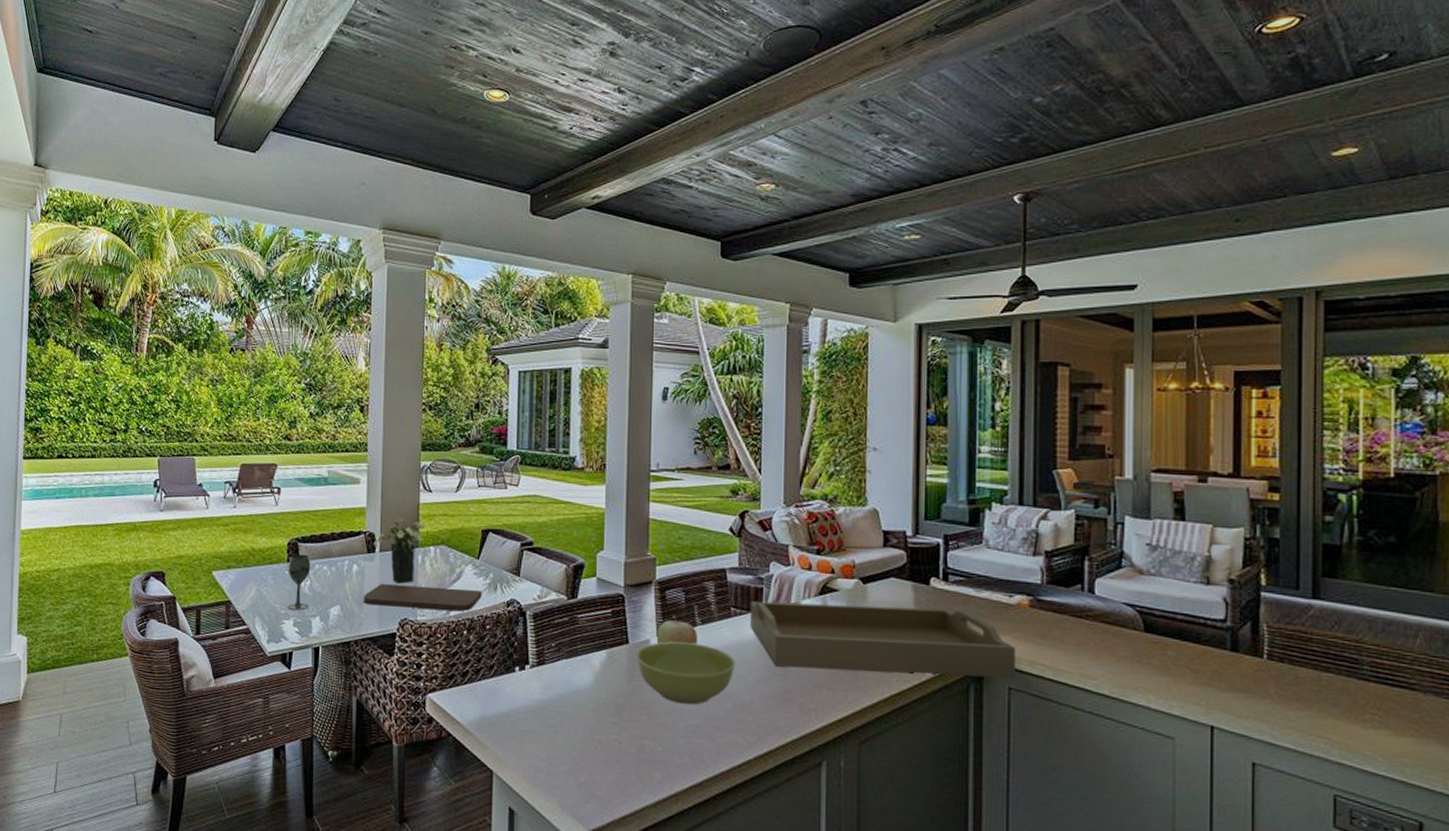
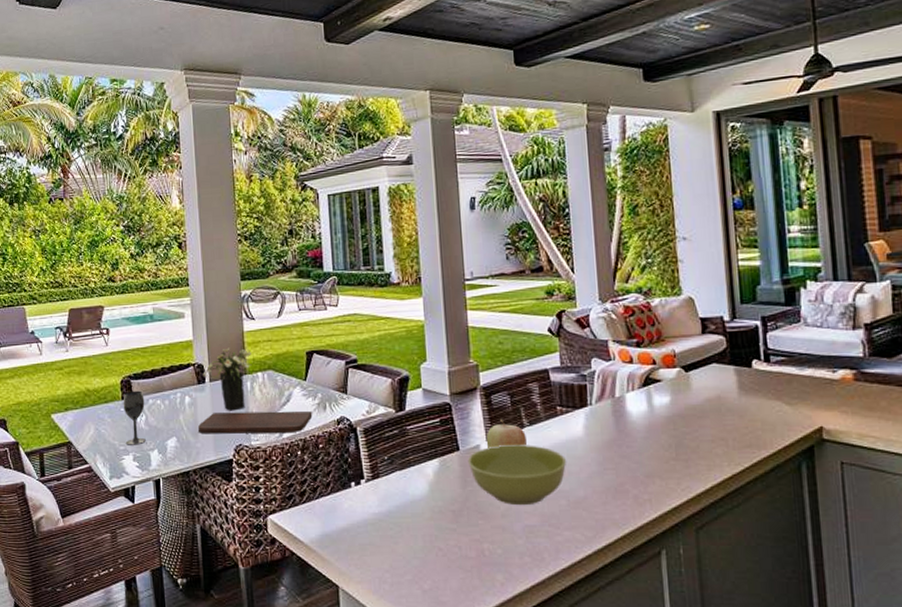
serving tray: present [749,601,1017,679] -> none [575,390,847,460]

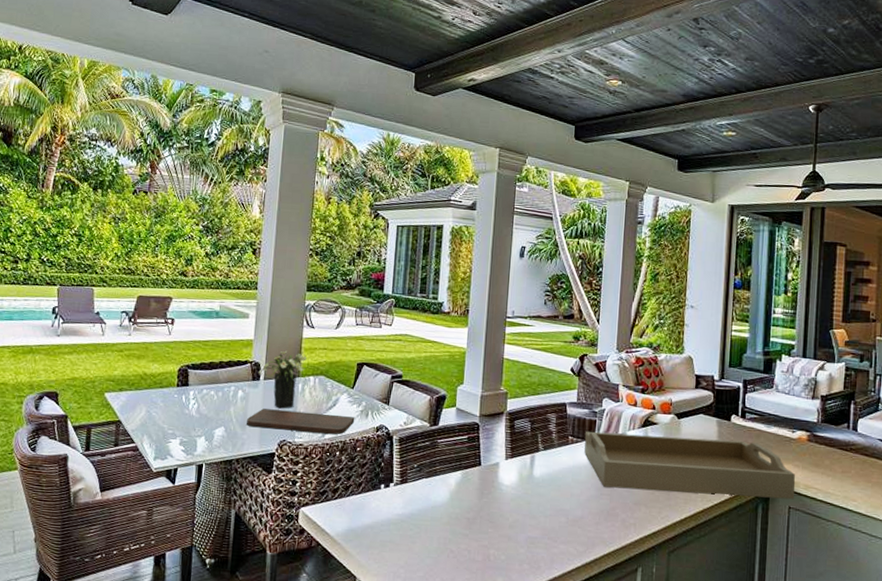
wine glass: present [123,390,146,445] -> none [174,379,199,431]
bowl: present [467,445,567,506] -> none [486,464,571,520]
fruit: present [486,418,528,448] -> none [505,441,540,468]
serving tray: none [575,390,847,460] -> present [584,431,796,500]

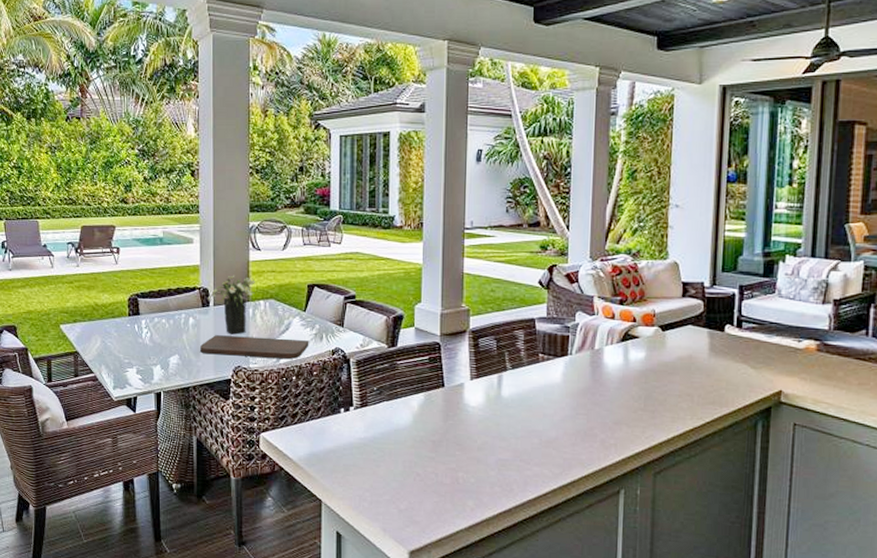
serving tray: present [584,431,796,500] -> none [556,347,802,416]

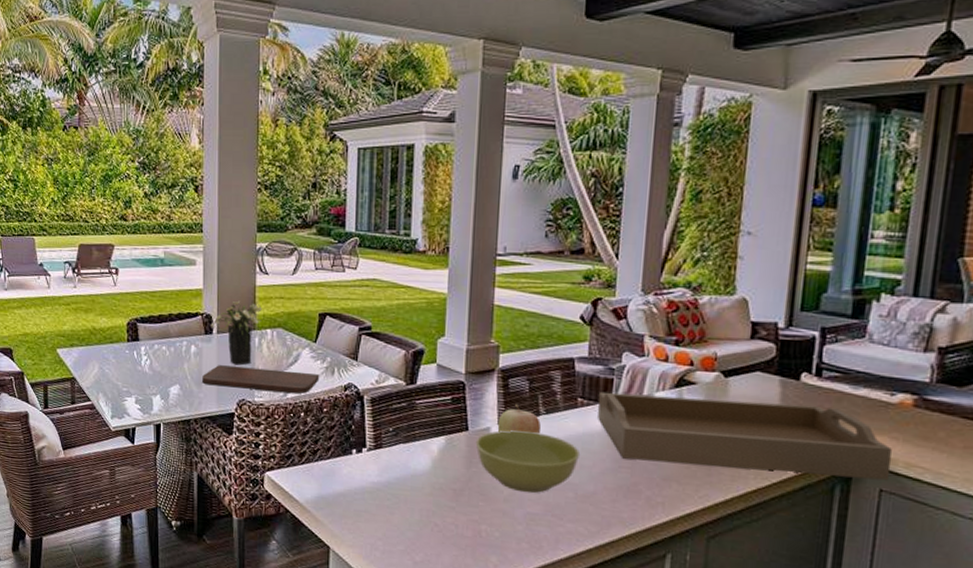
bowl: none [451,385,543,441] -> present [475,430,581,493]
fruit: none [470,361,509,388] -> present [497,403,542,434]
serving tray: none [556,347,802,416] -> present [597,391,892,481]

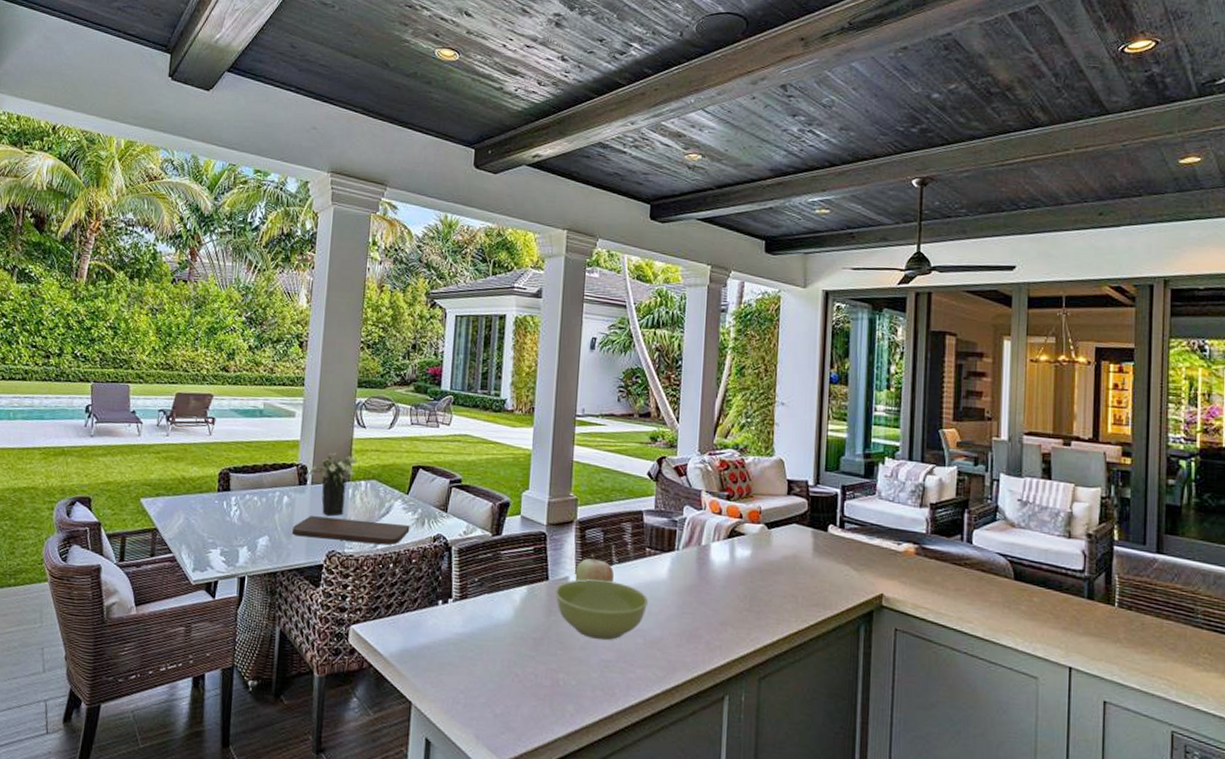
serving tray: present [597,391,892,481] -> none [663,542,903,621]

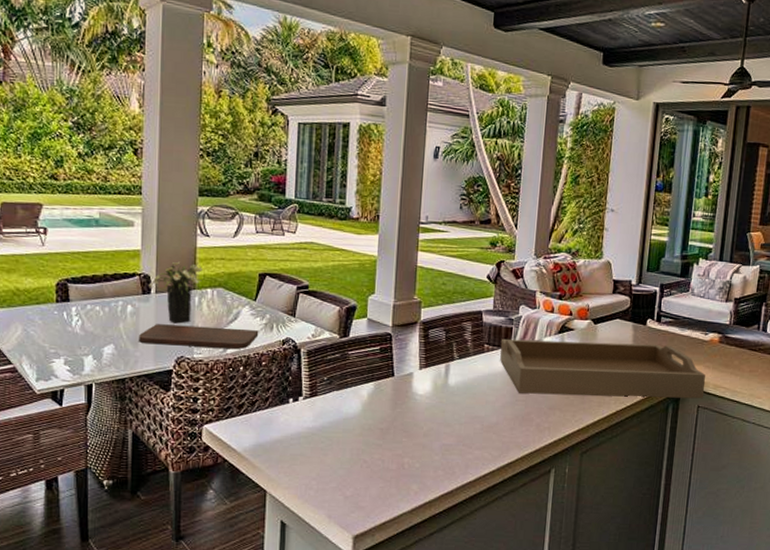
bowl: present [555,579,649,641] -> none [400,374,486,428]
fruit: present [575,553,615,583] -> none [419,351,455,377]
serving tray: none [663,542,903,621] -> present [500,338,706,399]

